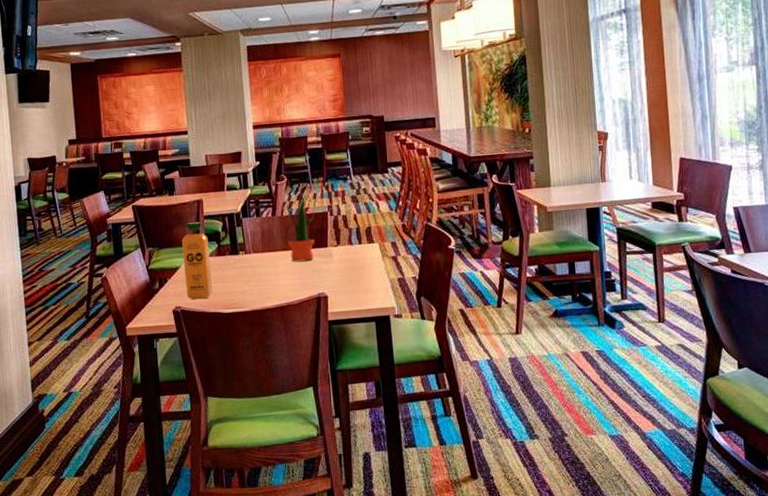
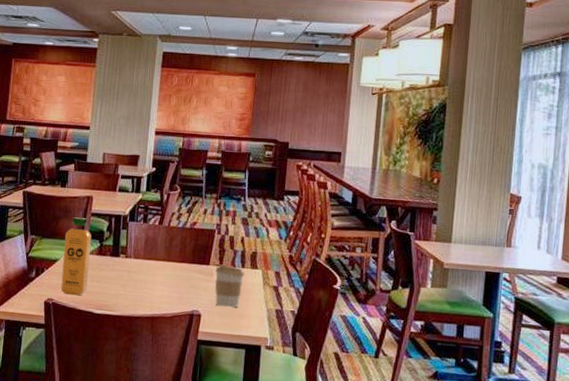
potted plant: present [286,197,315,262] -> none [170,211,203,276]
coffee cup: none [333,244,363,285] -> present [215,265,245,308]

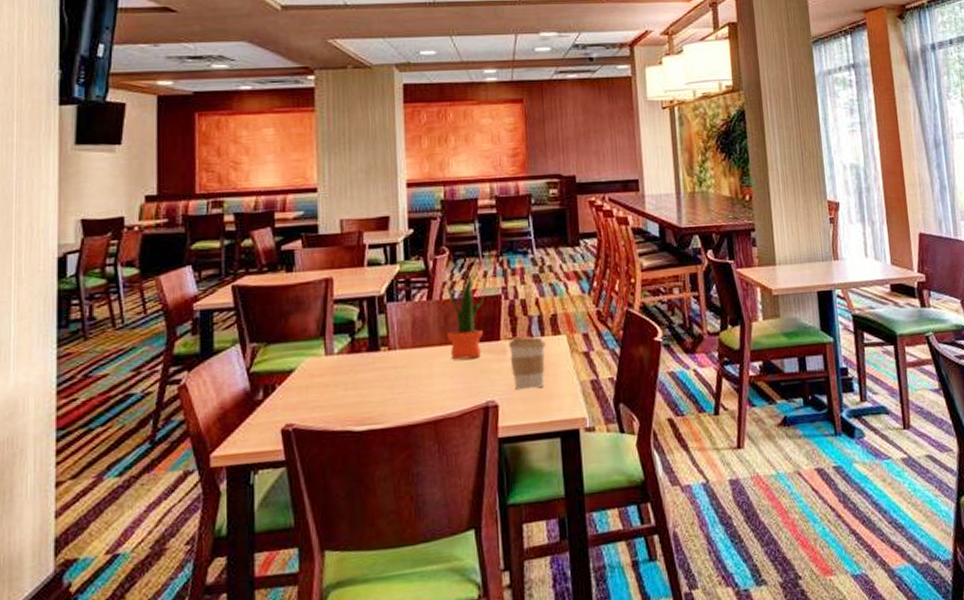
juice bottle: present [61,217,92,296] -> none [301,308,341,415]
potted plant: none [170,211,203,276] -> present [447,275,485,360]

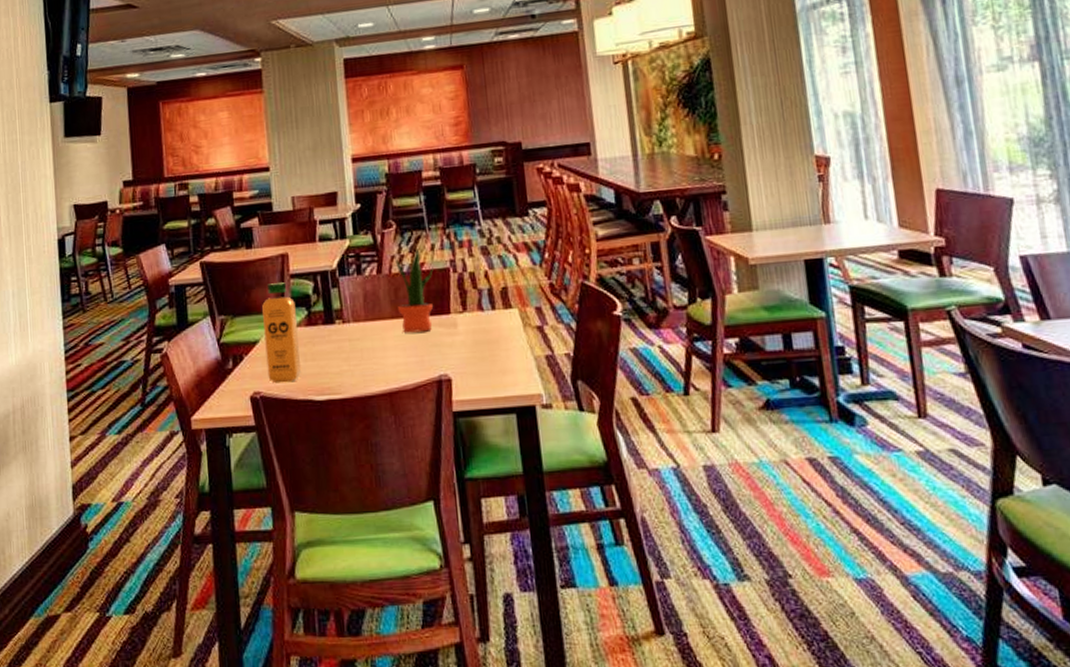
juice bottle: none [301,308,341,415] -> present [262,282,302,384]
coffee cup: present [508,336,547,390] -> none [458,310,498,365]

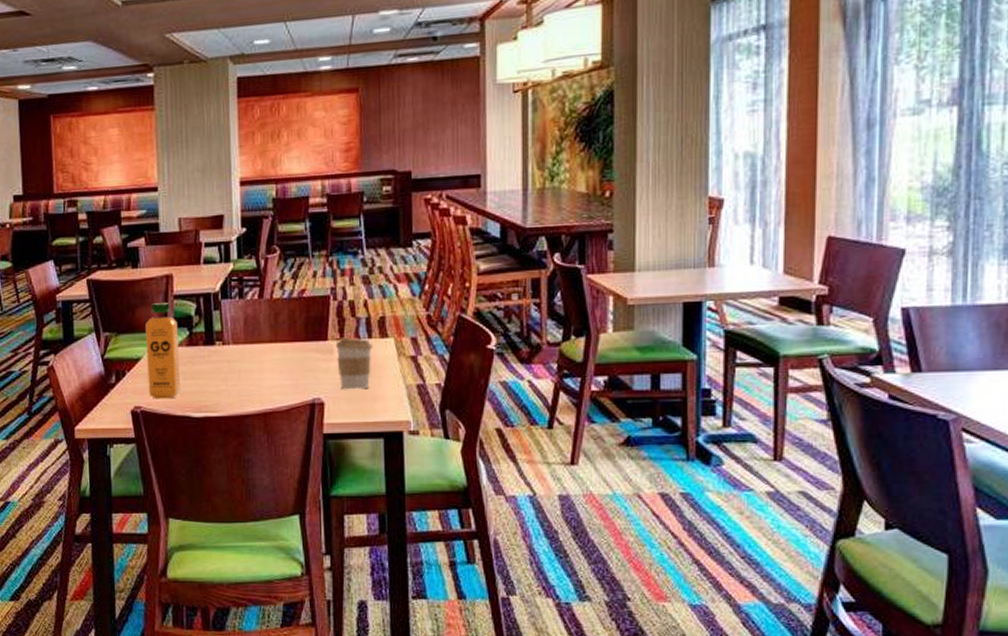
potted plant: present [395,249,434,333] -> none [277,275,314,357]
coffee cup: none [458,310,498,365] -> present [335,338,374,390]

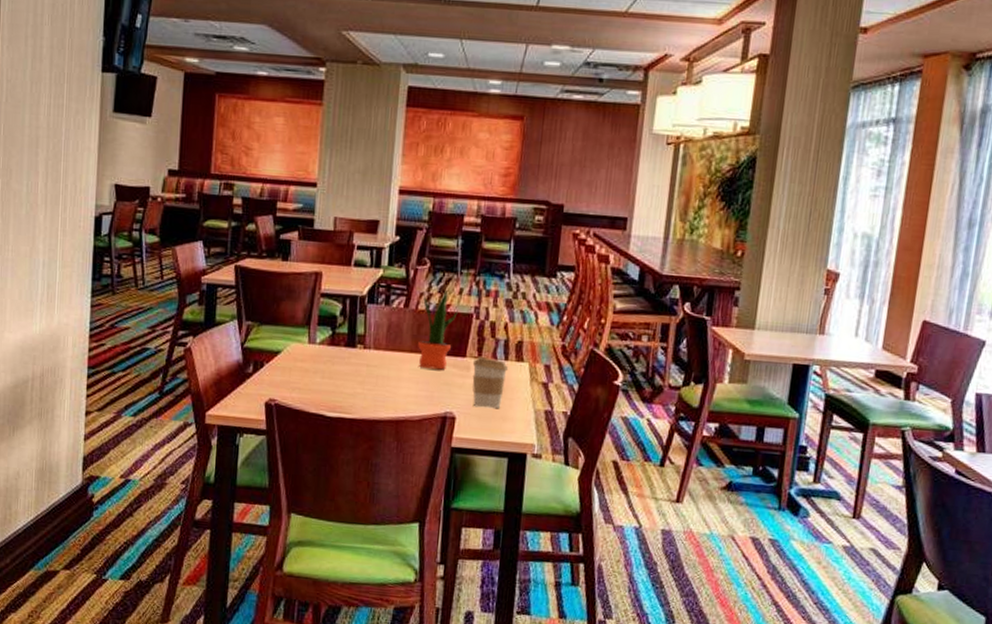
juice bottle: present [146,303,181,399] -> none [285,298,322,396]
potted plant: none [277,275,314,357] -> present [418,290,458,370]

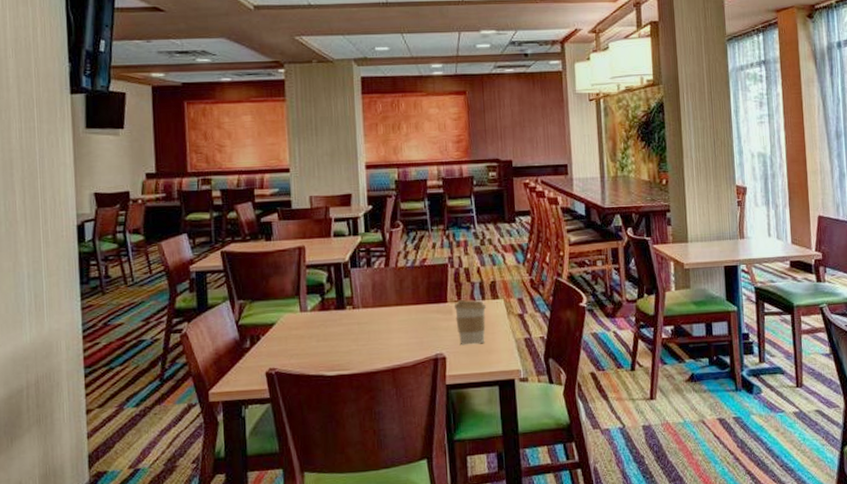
potted plant: present [418,290,458,370] -> none [401,246,434,318]

